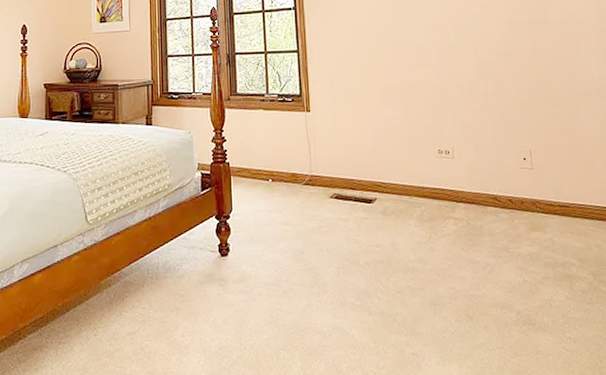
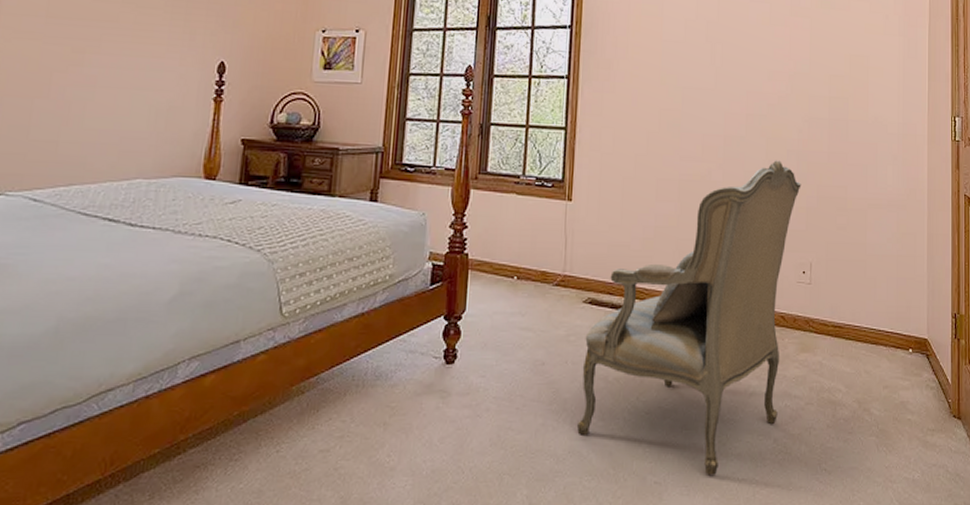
armchair: none [335,61,518,346] -> present [576,160,801,475]

